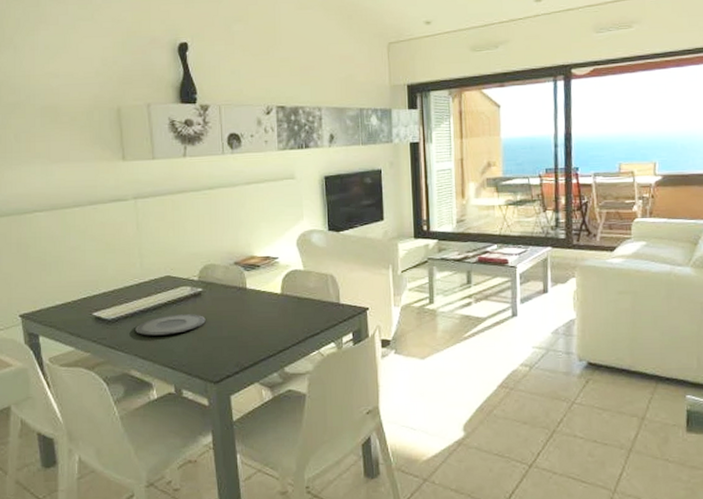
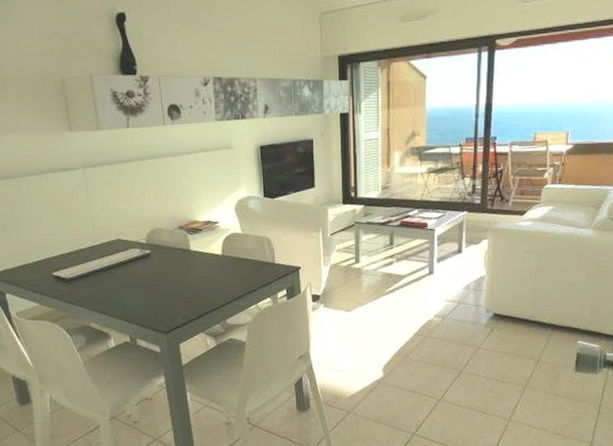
plate: present [135,314,206,336] -> none [92,273,155,293]

